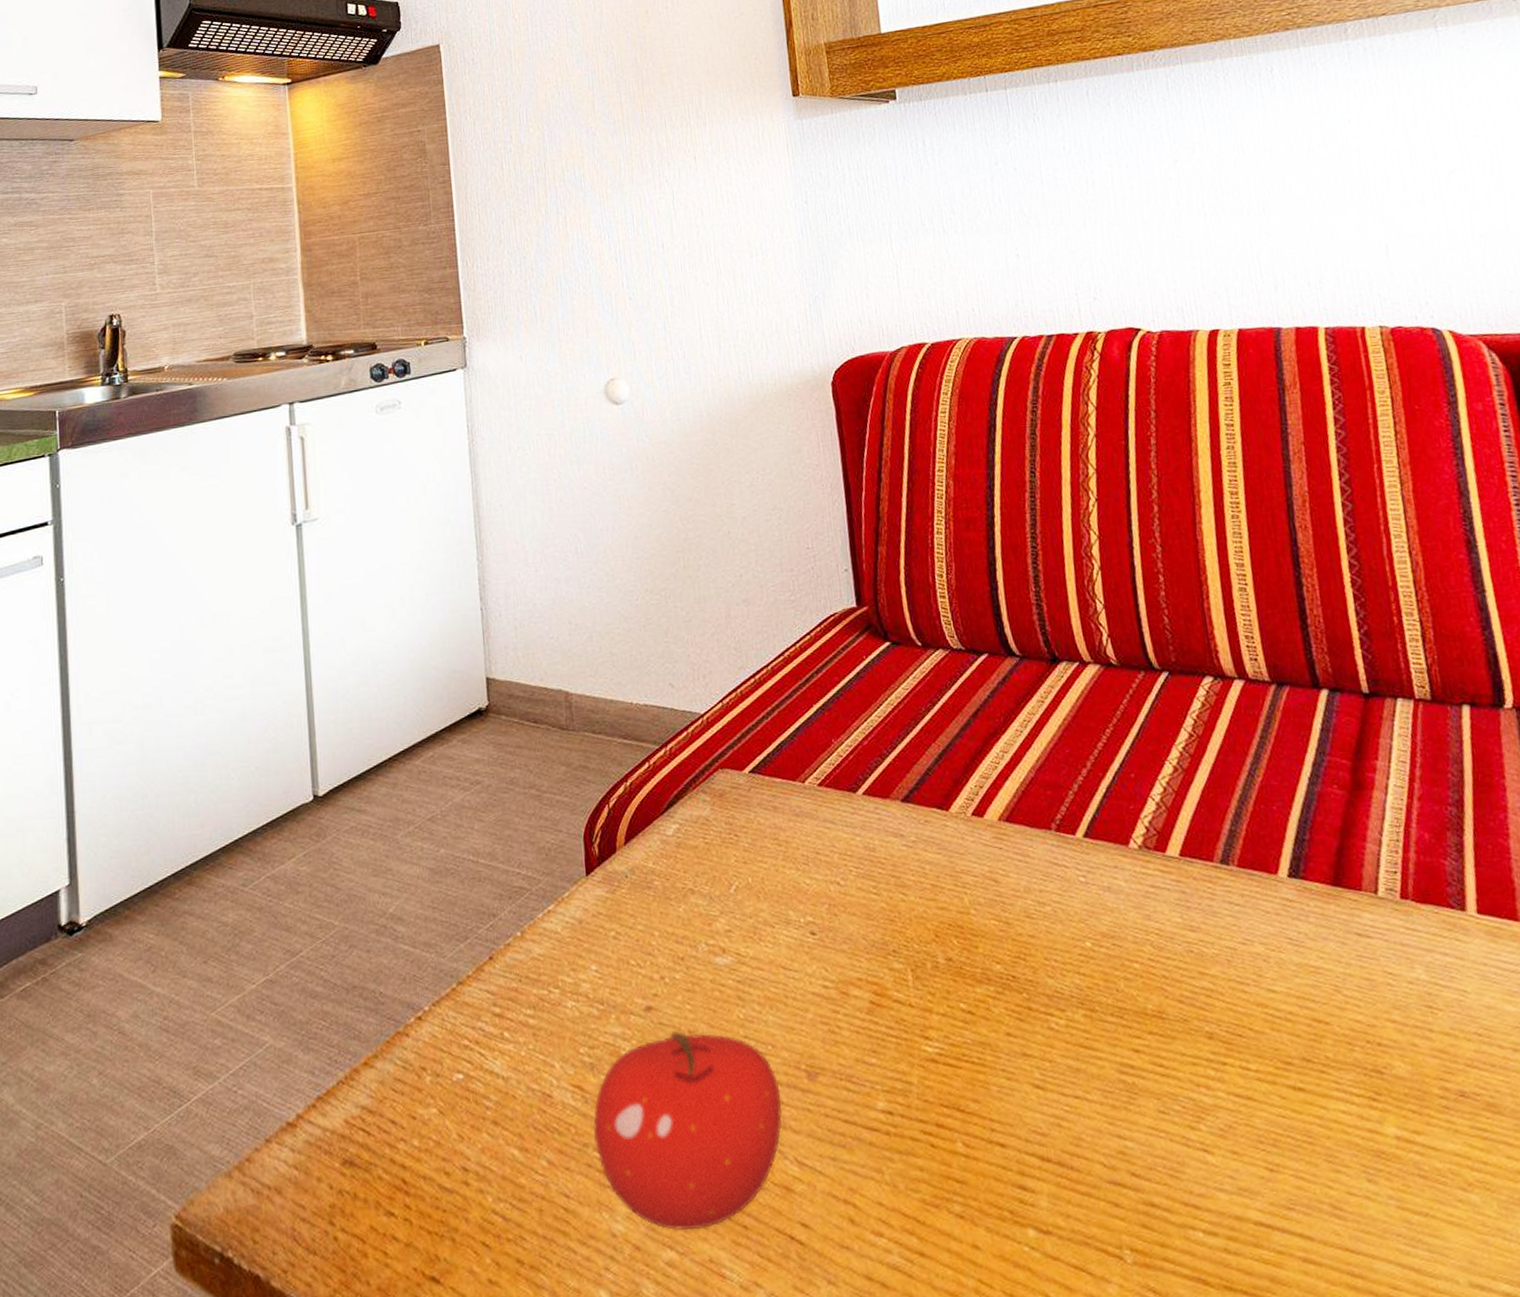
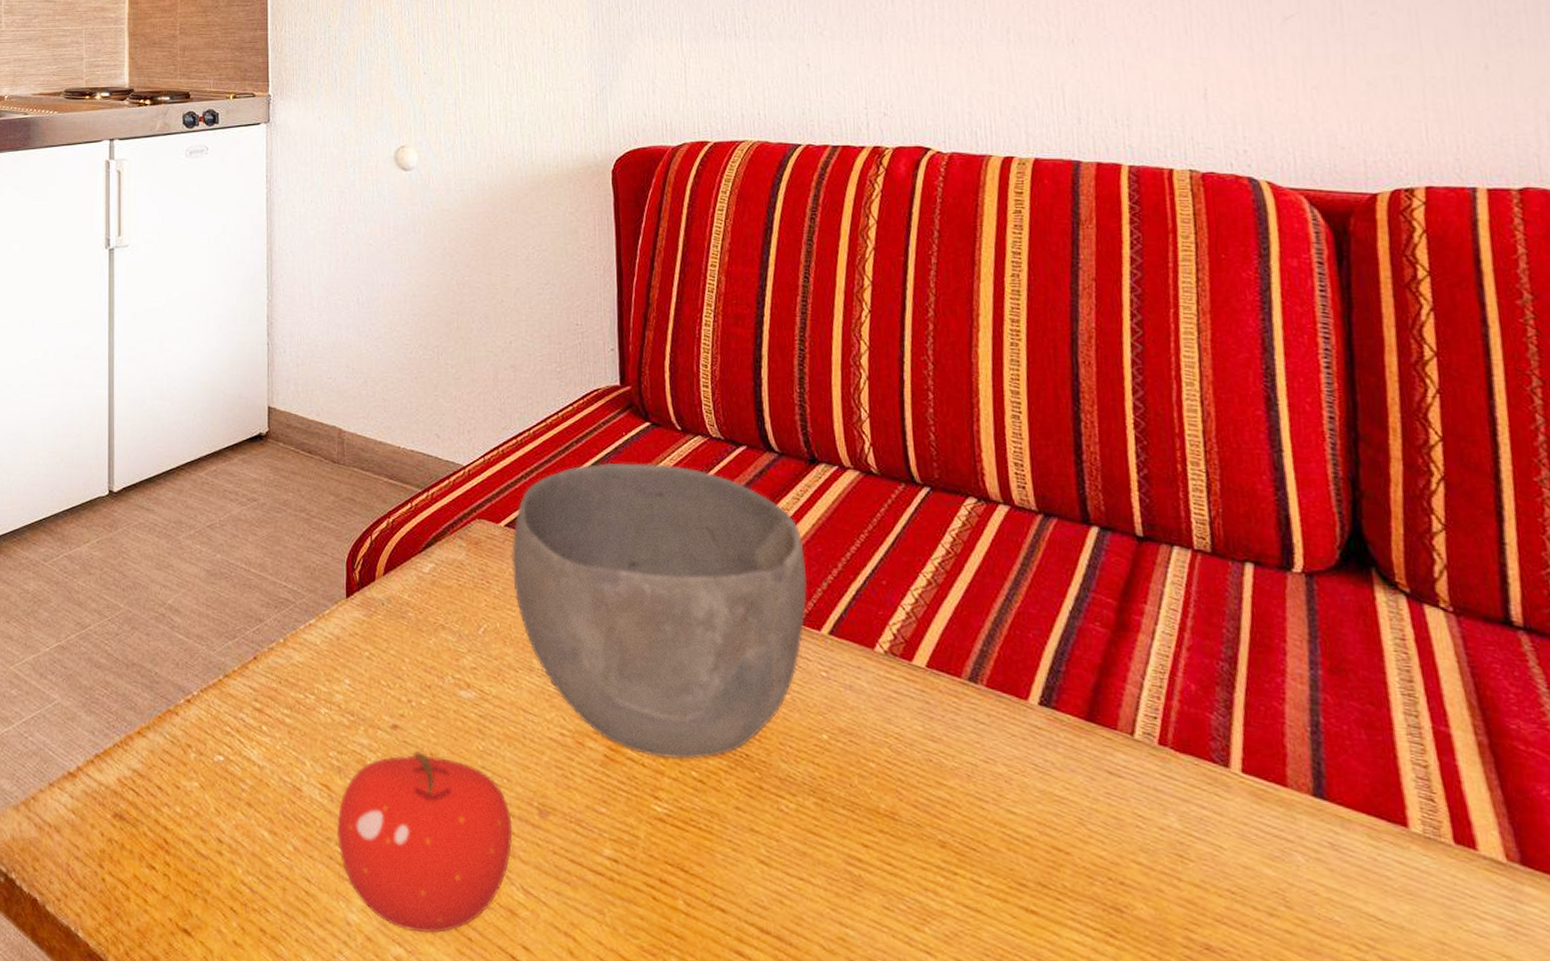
bowl: none [758,684,1060,994] -> present [511,462,807,759]

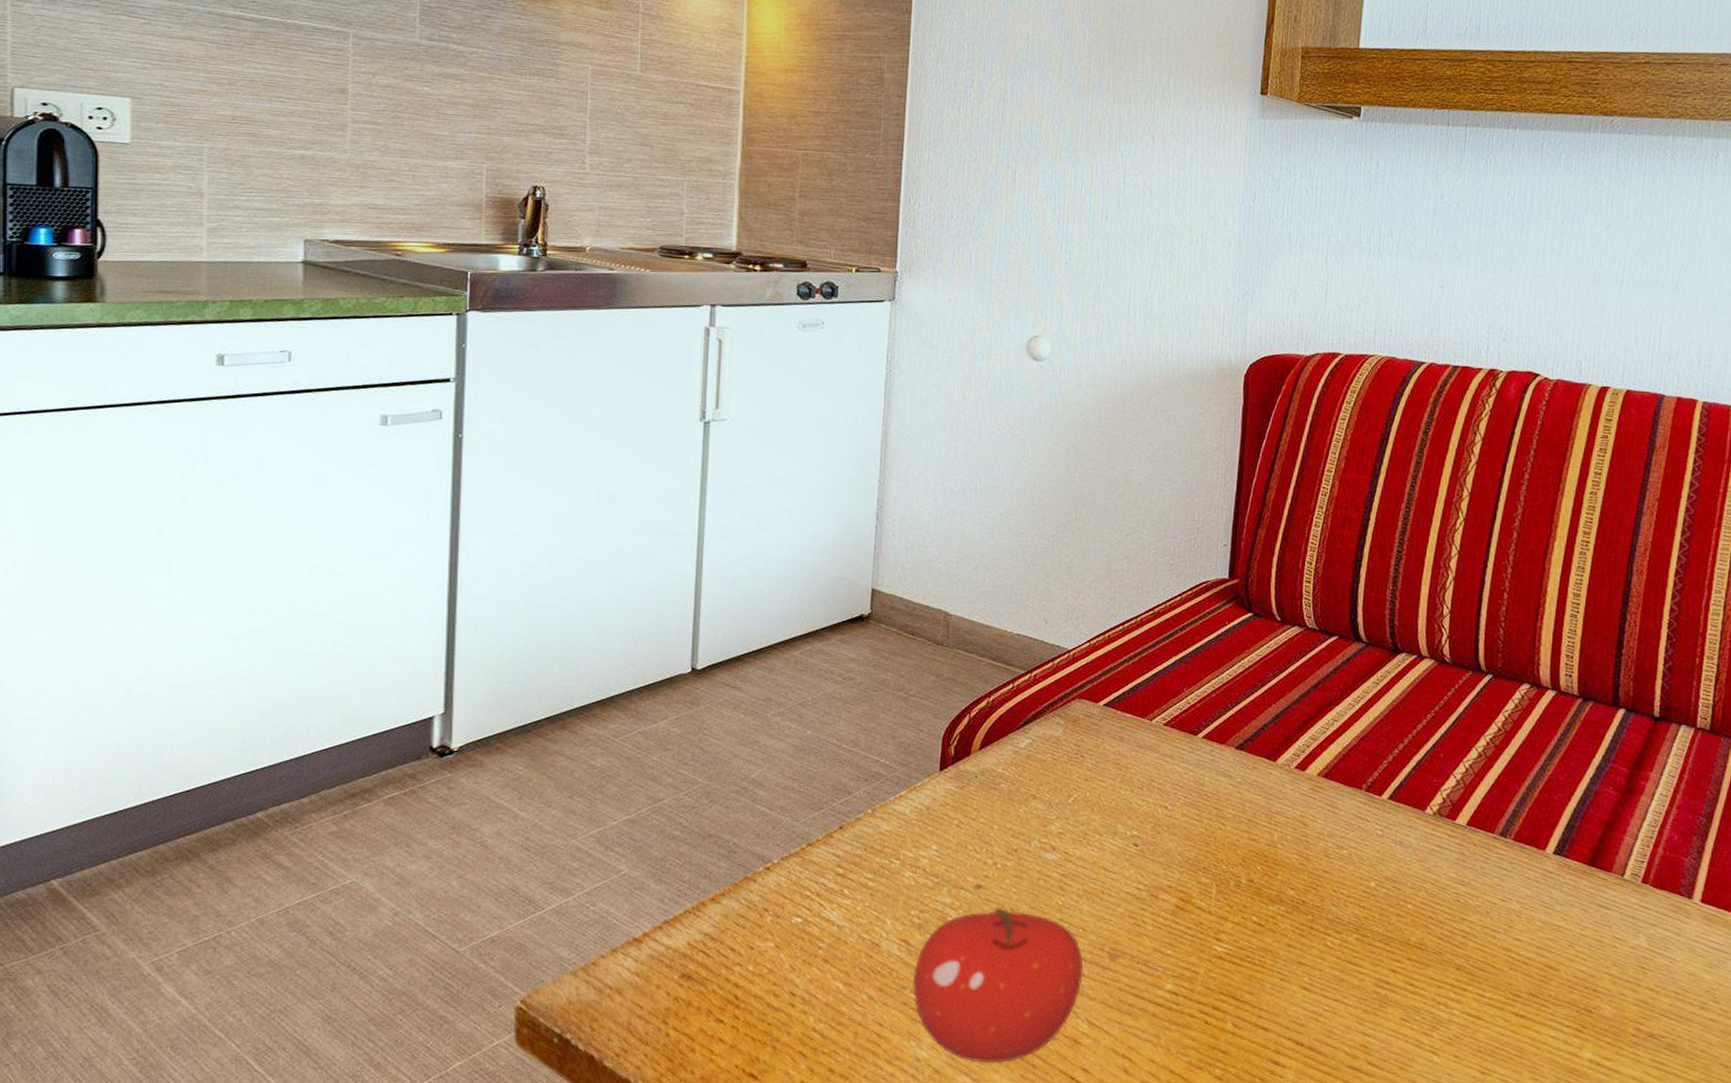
bowl: present [511,462,807,759] -> none [1106,648,1377,907]

